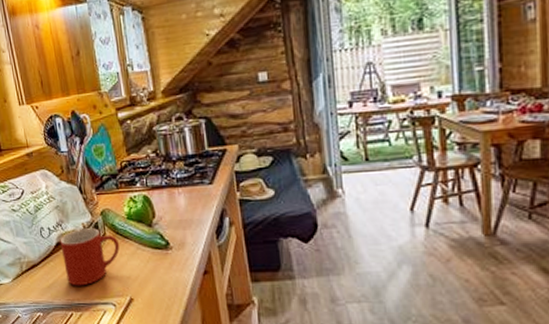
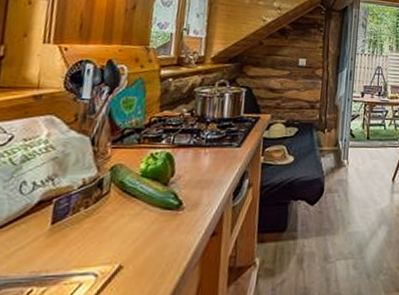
mug: present [60,228,120,286] -> none [39,185,124,254]

